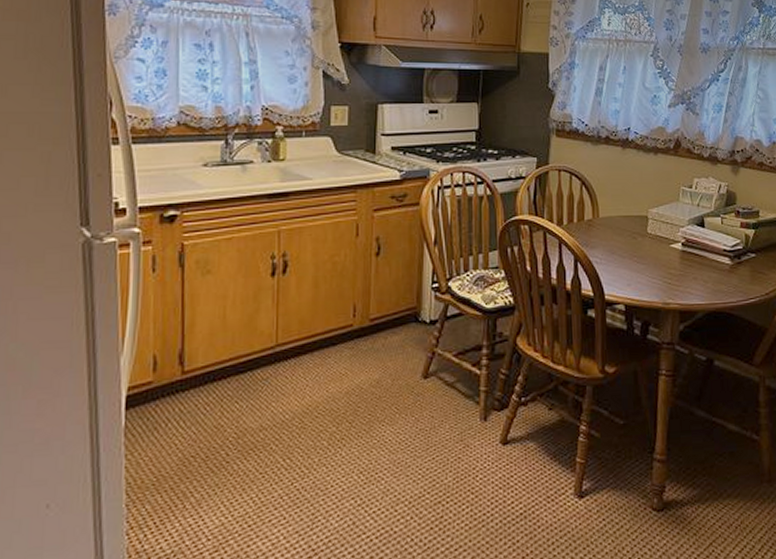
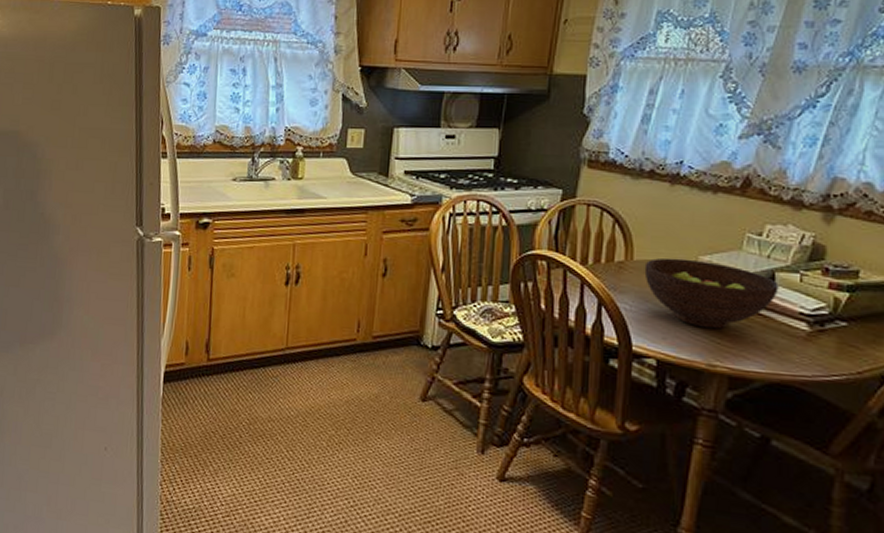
fruit bowl: none [608,212,708,272] -> present [644,257,779,329]

